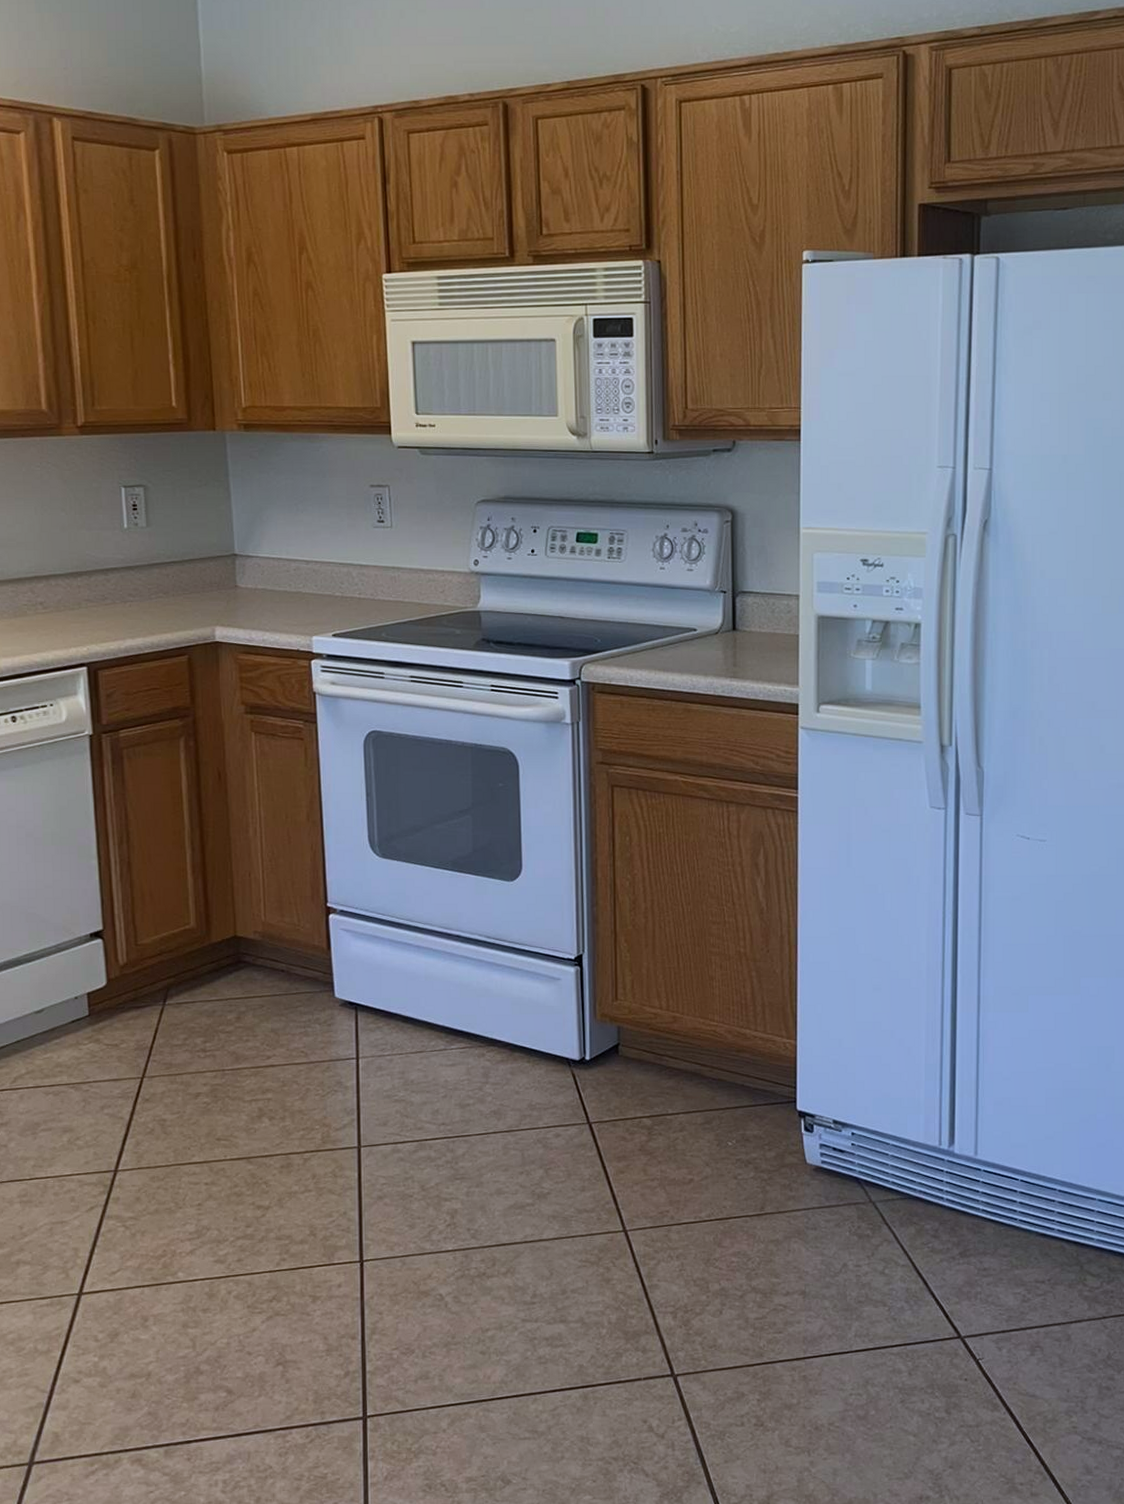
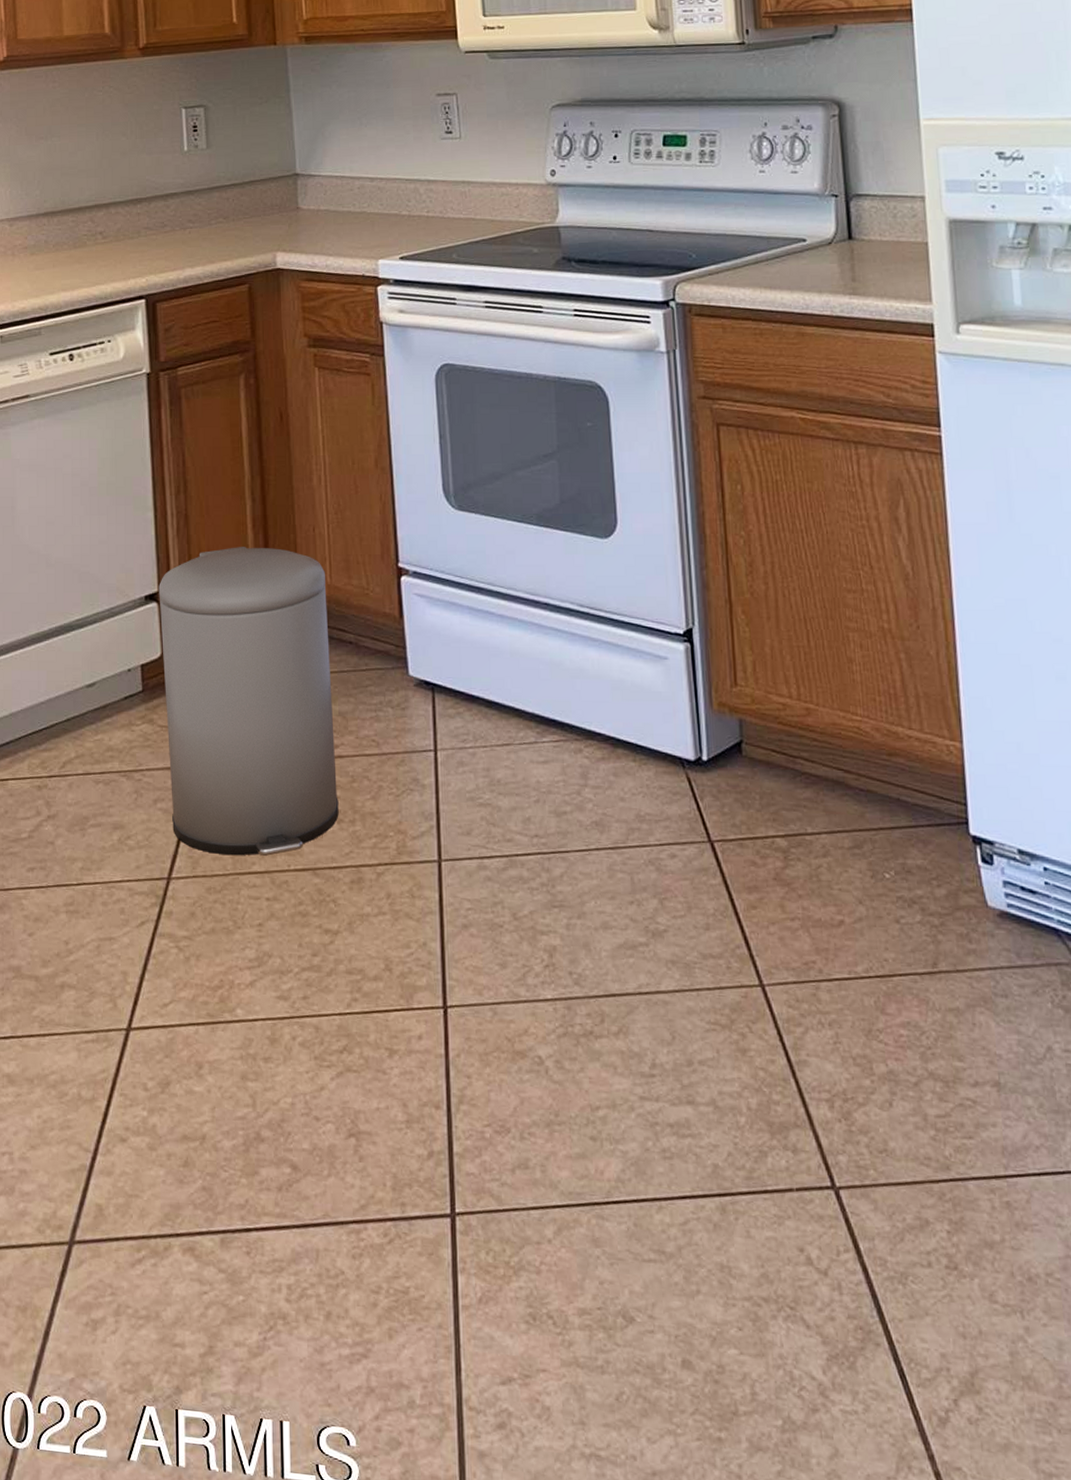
pedal bin: none [103,890,271,1149] -> present [159,547,339,856]

